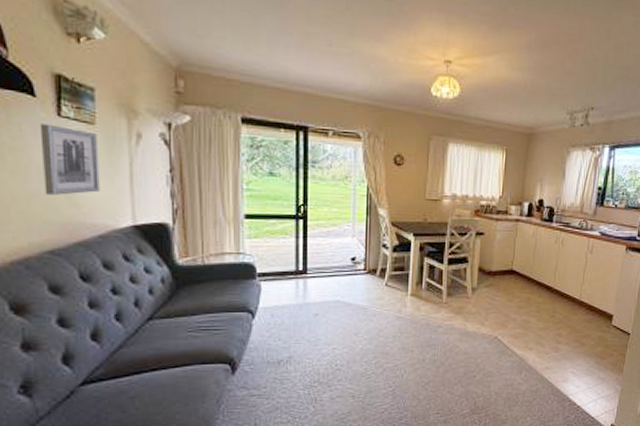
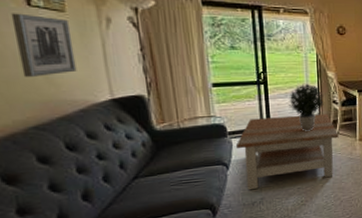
coffee table: none [264,259,387,346] -> present [235,114,339,191]
potted plant: none [331,221,372,279] -> present [289,83,324,131]

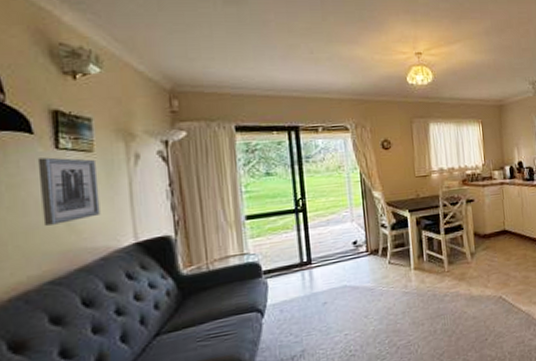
coffee table: present [235,114,339,191] -> none [271,240,390,342]
potted plant: present [289,83,324,131] -> none [331,207,371,264]

